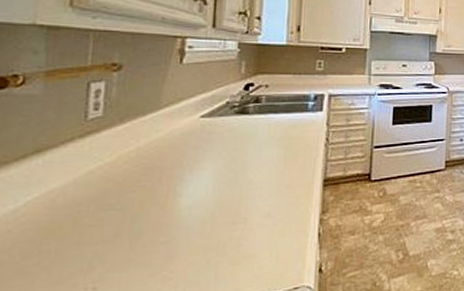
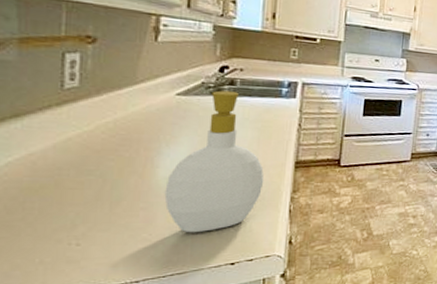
soap bottle: none [187,109,292,267] -> present [164,90,265,233]

